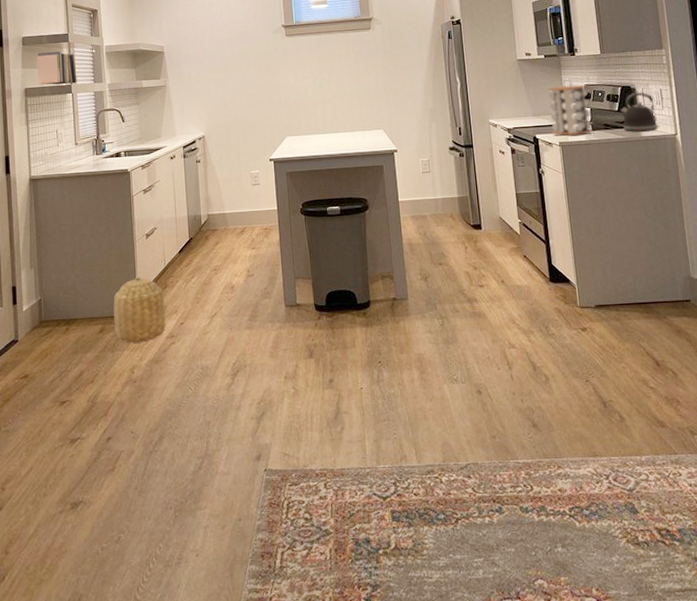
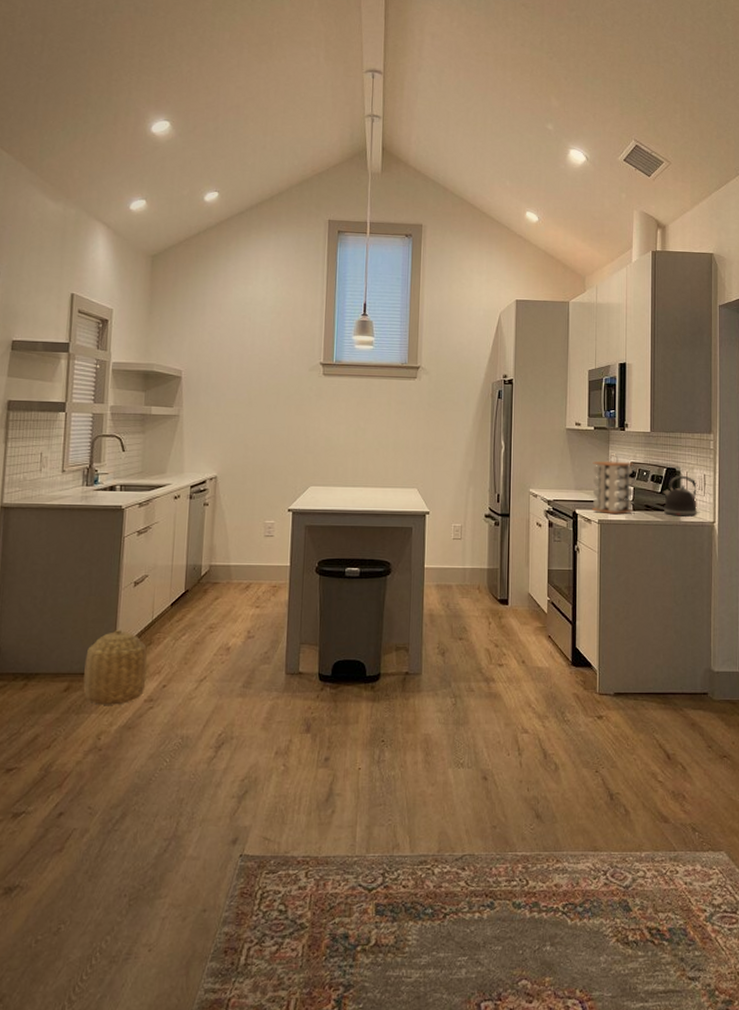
books: present [37,51,77,85] -> none [24,361,74,401]

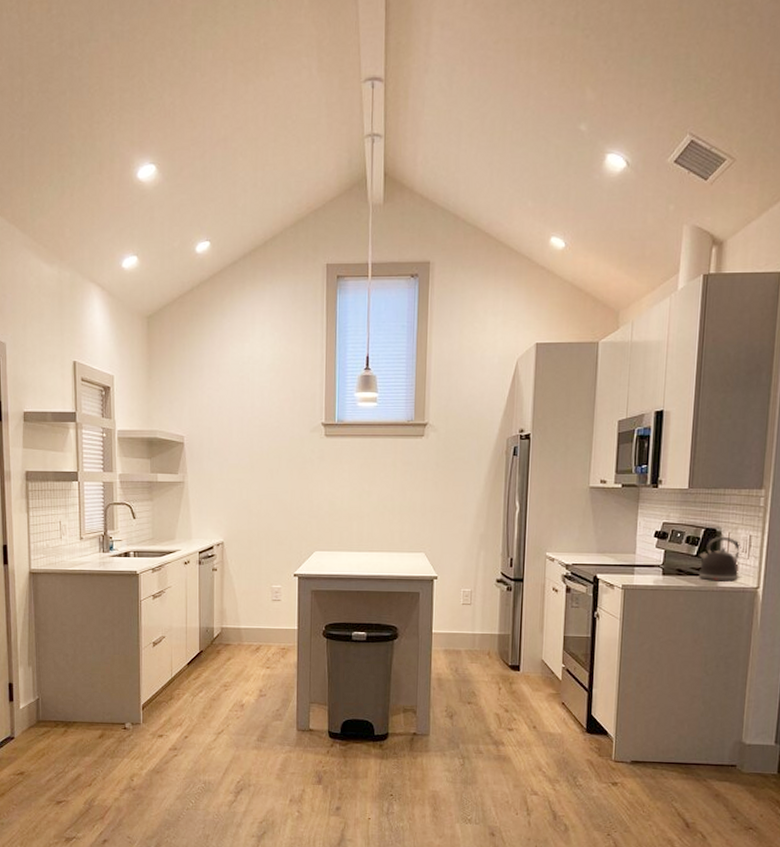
basket: present [83,629,148,705] -> none [115,685,170,752]
spice rack: present [592,453,634,515] -> none [615,513,667,580]

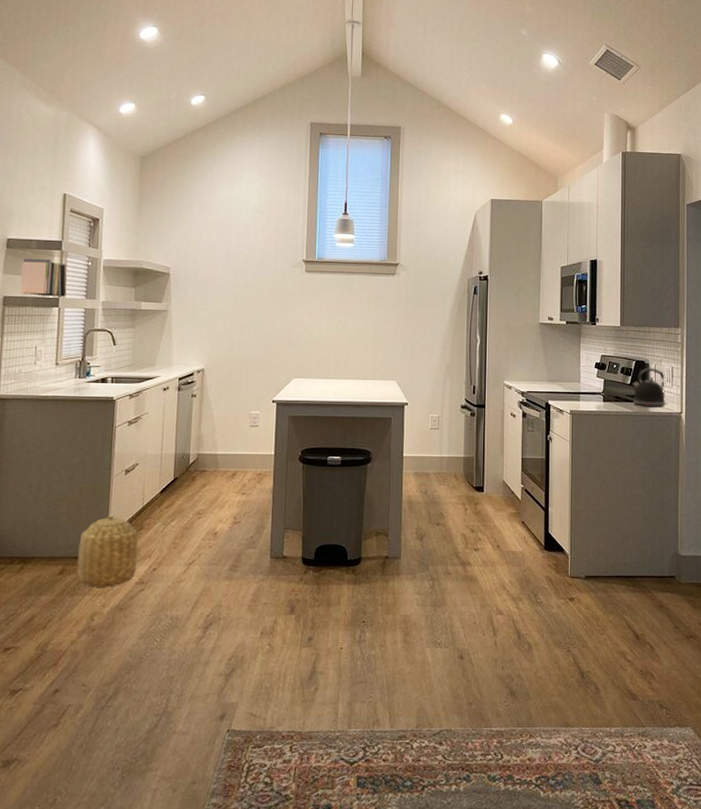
books: none [40,431,84,470] -> present [19,258,67,297]
basket: none [115,685,170,752] -> present [77,515,139,587]

